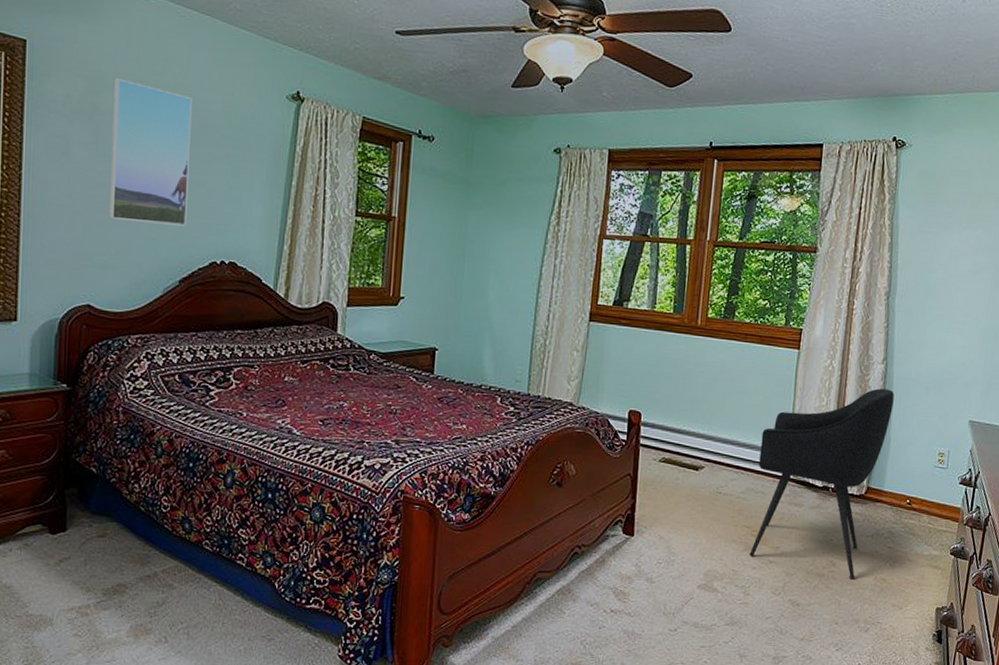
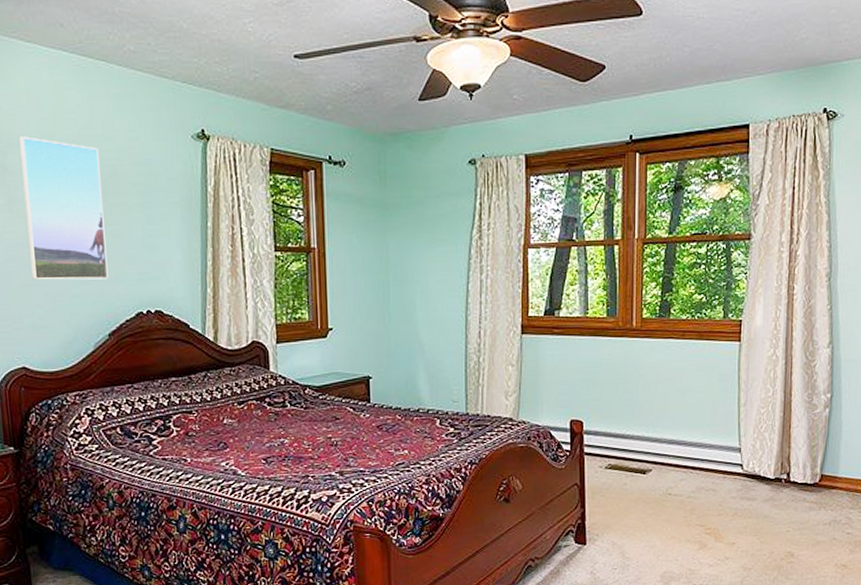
armchair: present [749,388,895,579] -> none [705,373,843,568]

